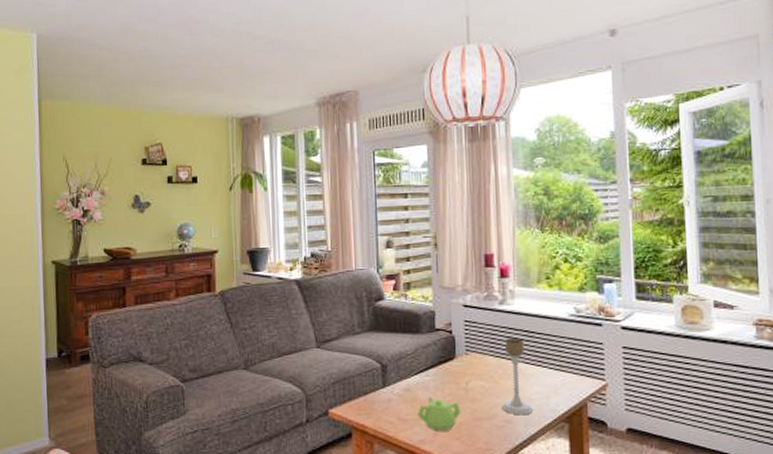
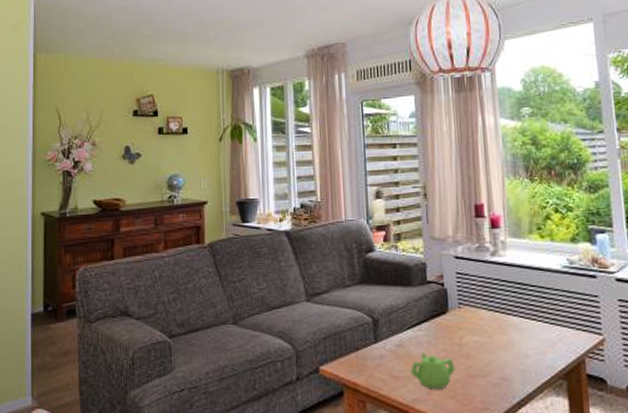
candle holder: present [502,338,532,415] -> none [497,290,529,372]

